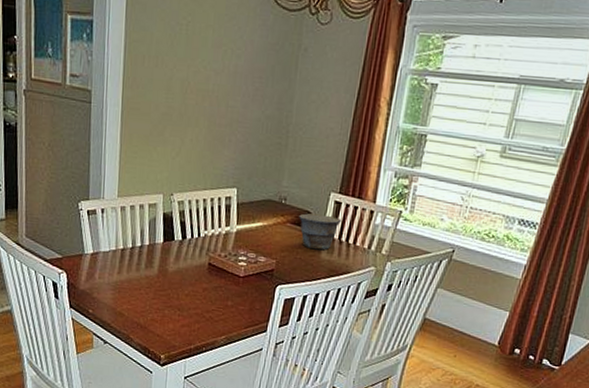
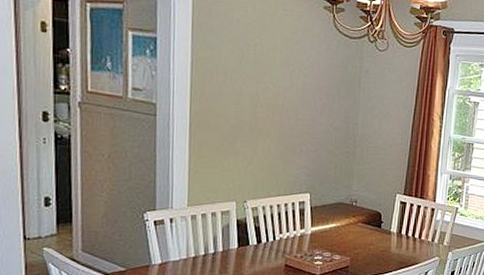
bowl: present [299,213,342,250] -> none [369,213,407,246]

